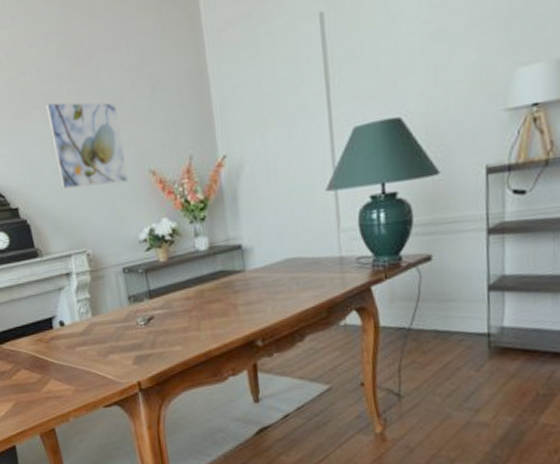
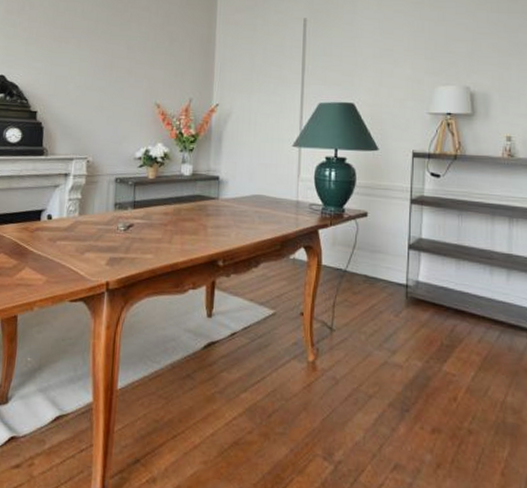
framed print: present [45,102,129,189] -> none [78,36,139,108]

